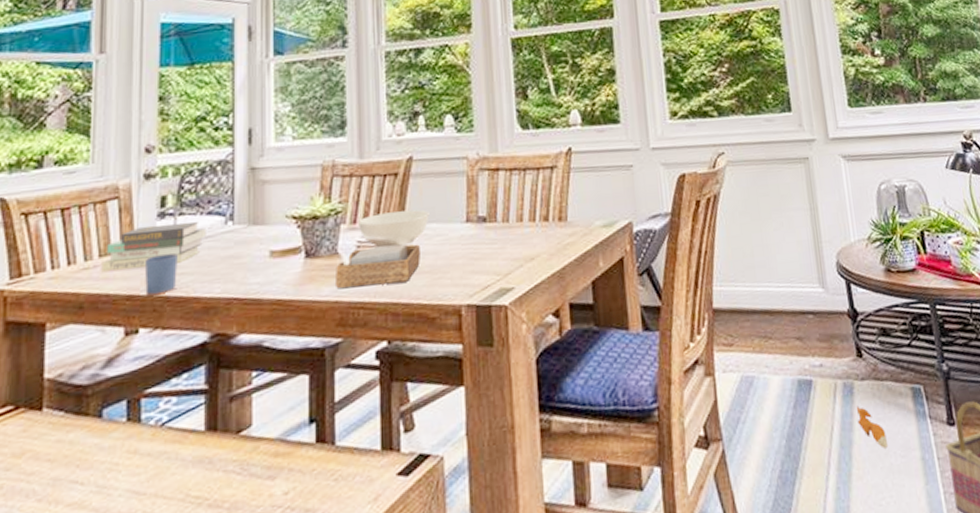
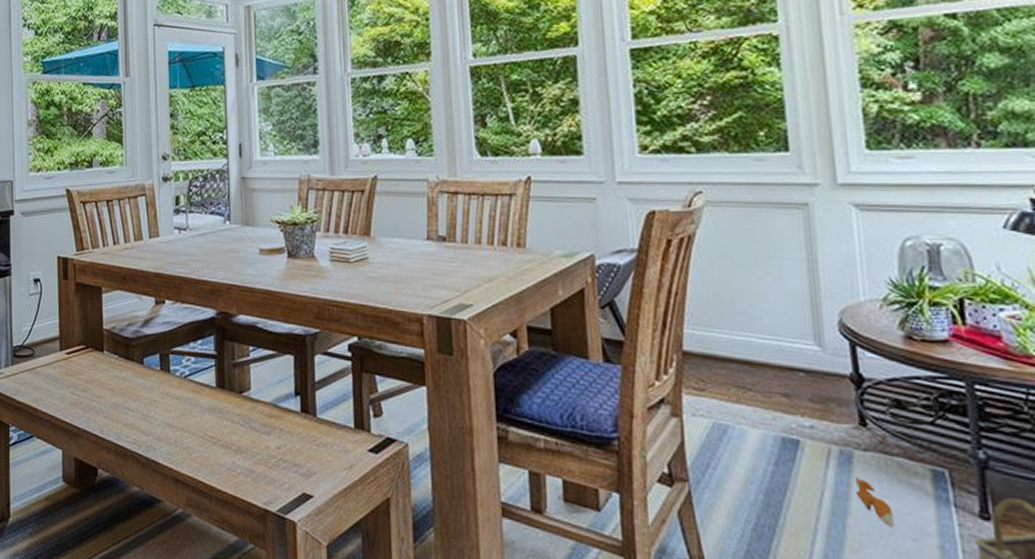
books: present [101,221,206,271] -> none [137,218,210,252]
mug: present [144,253,178,296] -> none [166,244,190,275]
napkin holder: present [336,244,420,289] -> none [313,254,386,288]
bowl: present [358,209,430,248] -> none [331,224,393,256]

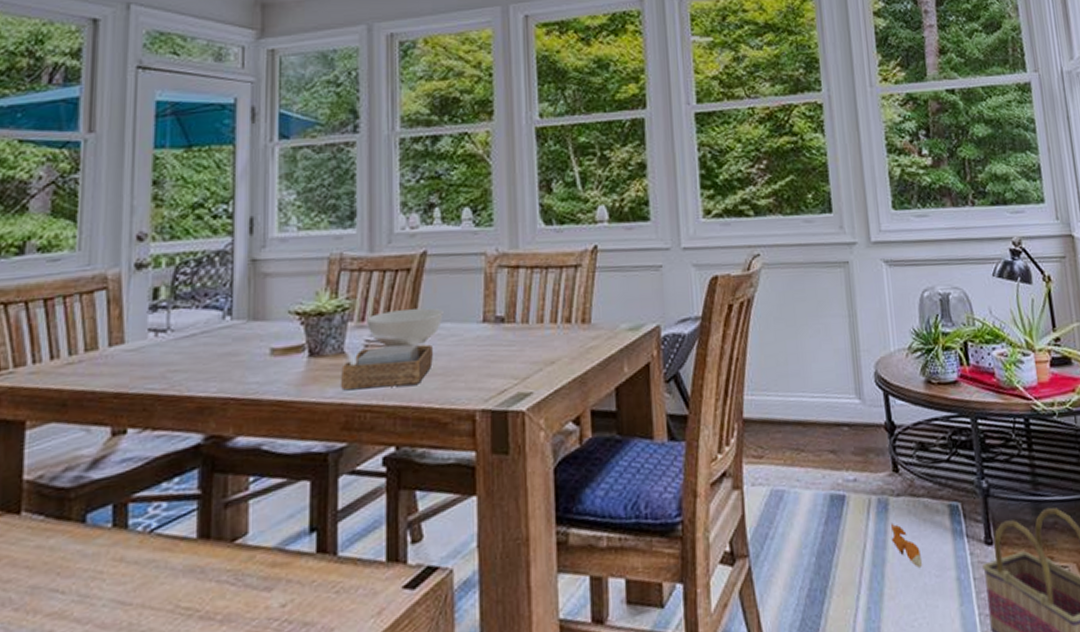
napkin holder: none [313,254,386,288] -> present [341,344,433,391]
bowl: none [331,224,393,256] -> present [367,308,444,348]

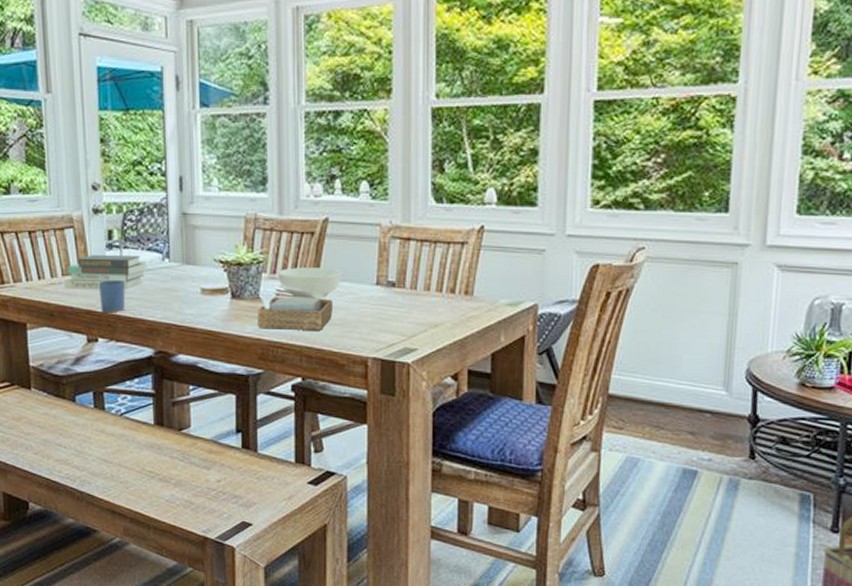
books: none [87,315,202,367] -> present [65,254,147,289]
mug: none [134,349,171,394] -> present [98,280,126,313]
dog toy: present [891,523,922,568] -> none [736,500,764,540]

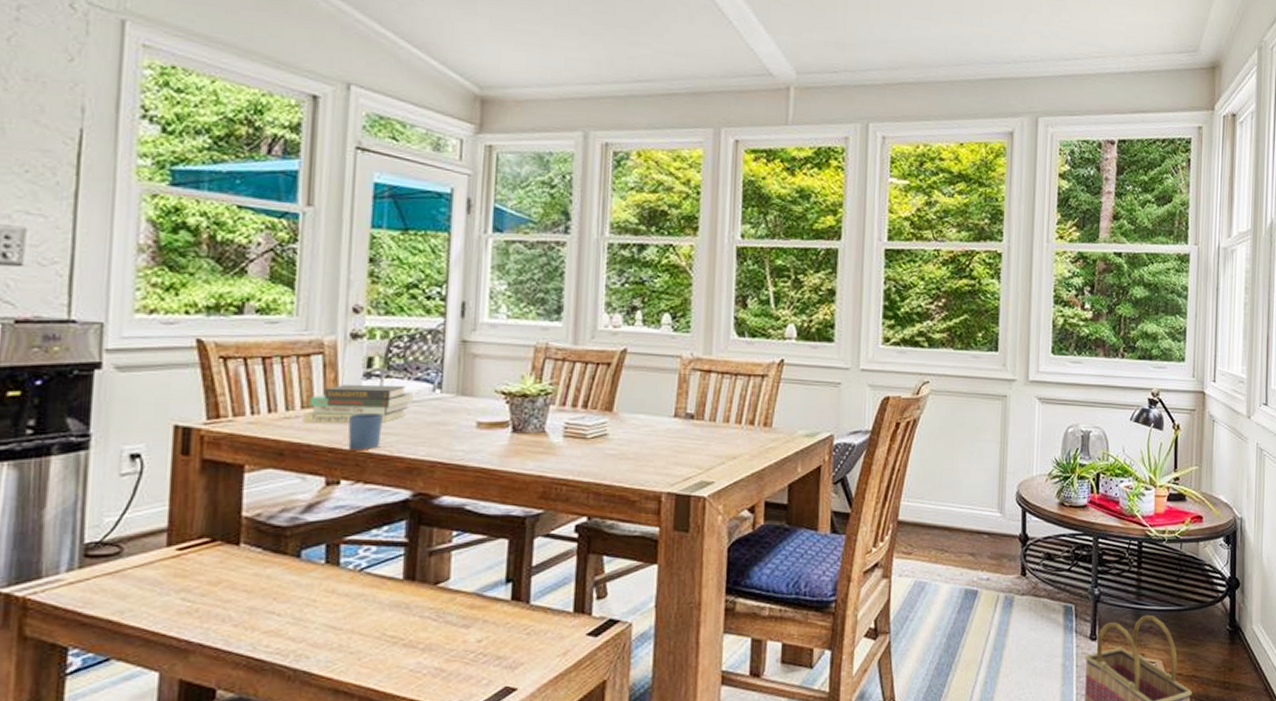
napkin holder: present [258,297,333,331] -> none [541,430,627,465]
bowl: present [278,267,342,299] -> none [567,399,639,432]

